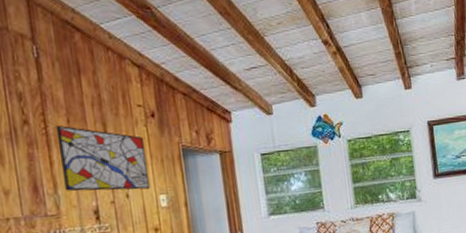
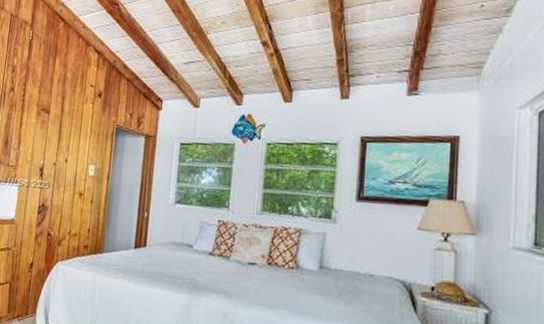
wall art: present [55,126,151,192] -> none [25,95,89,158]

